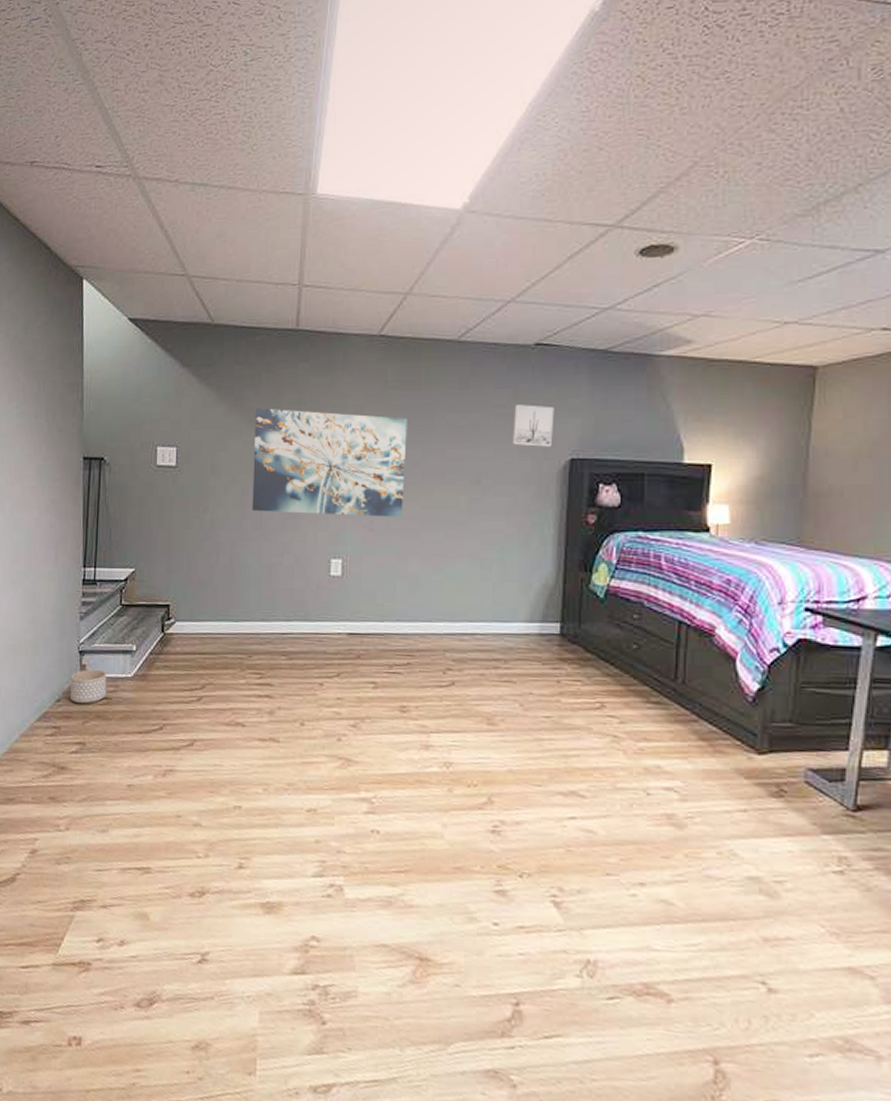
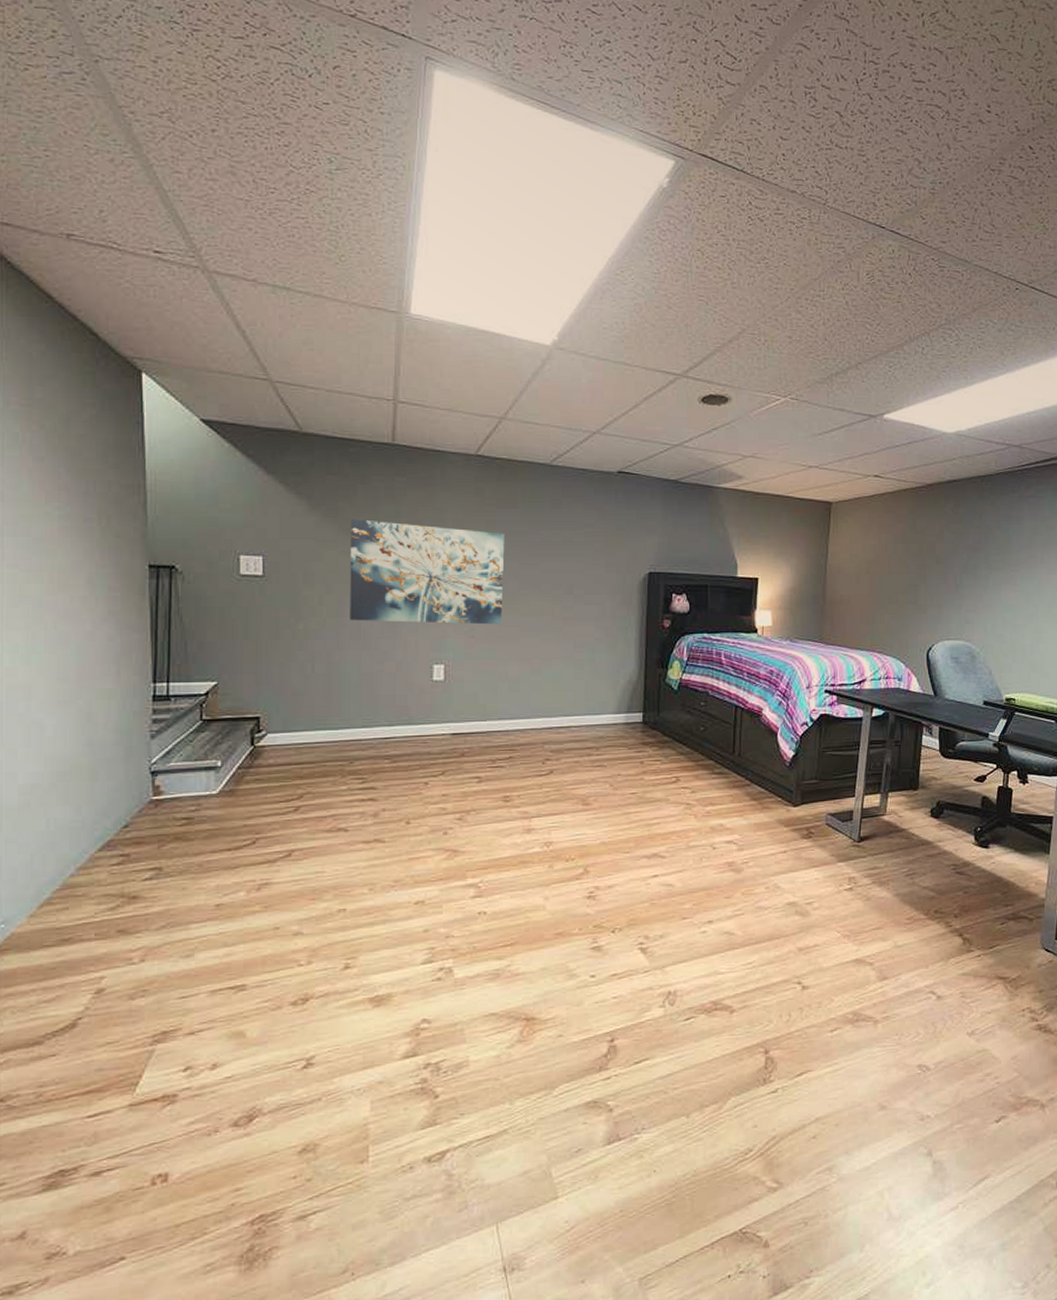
planter: present [70,669,107,704] -> none [140,789,187,828]
wall art: present [512,405,555,447] -> none [599,524,635,562]

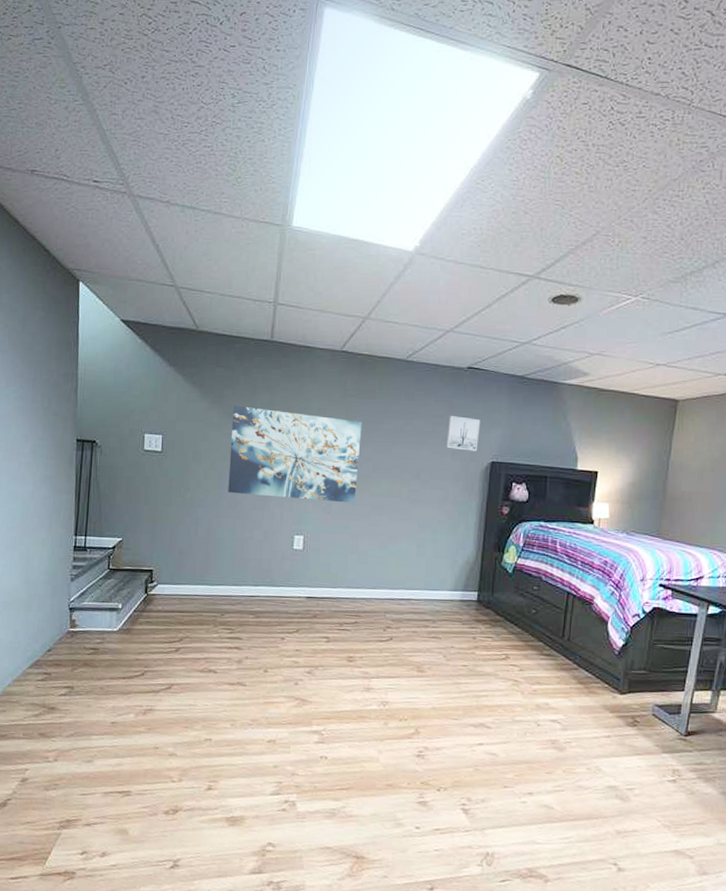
wall art: none [599,524,635,562] -> present [446,416,481,451]

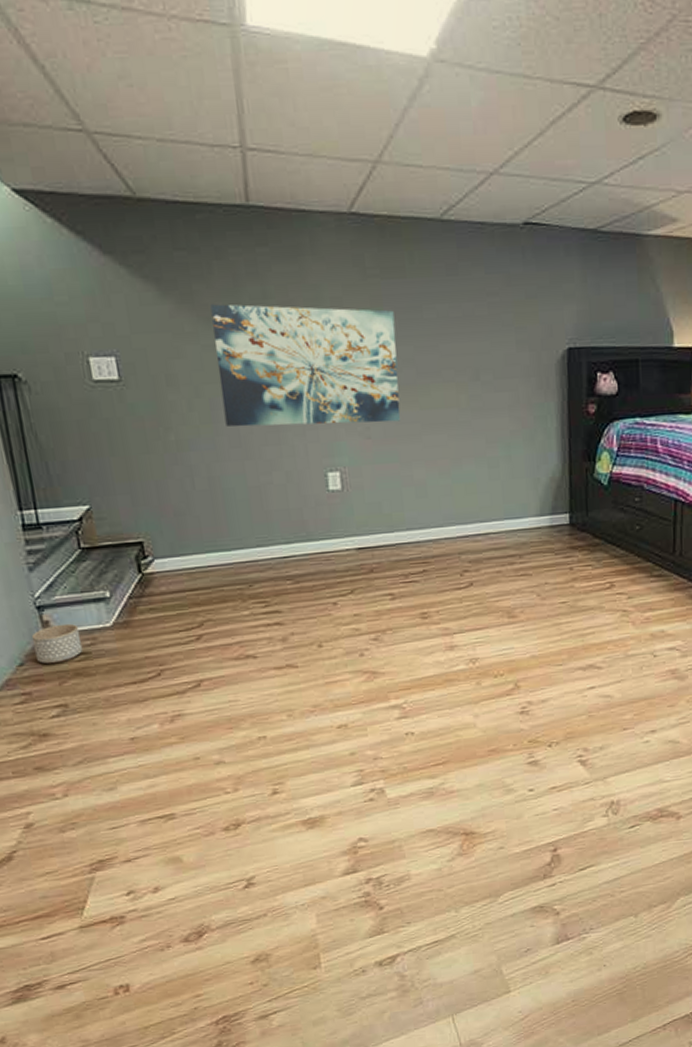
planter: none [60,623,95,654] -> present [31,623,83,665]
wall art: present [446,416,481,451] -> none [507,291,549,337]

